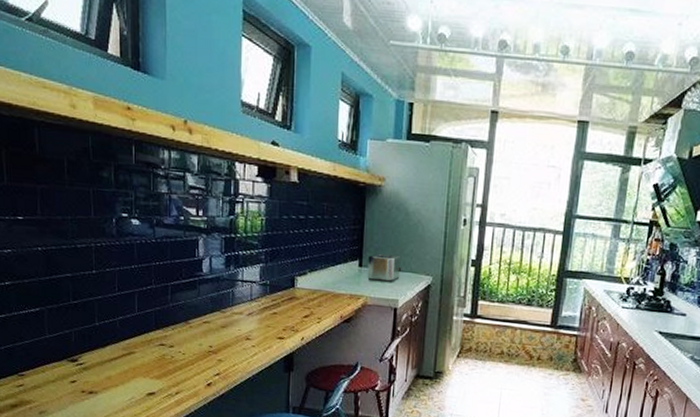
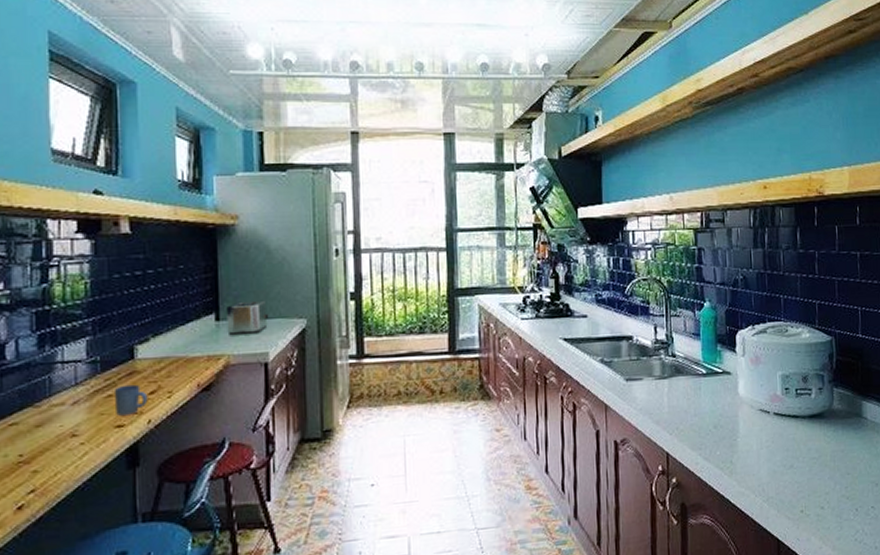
mug: none [278,306,303,332] -> present [113,384,148,417]

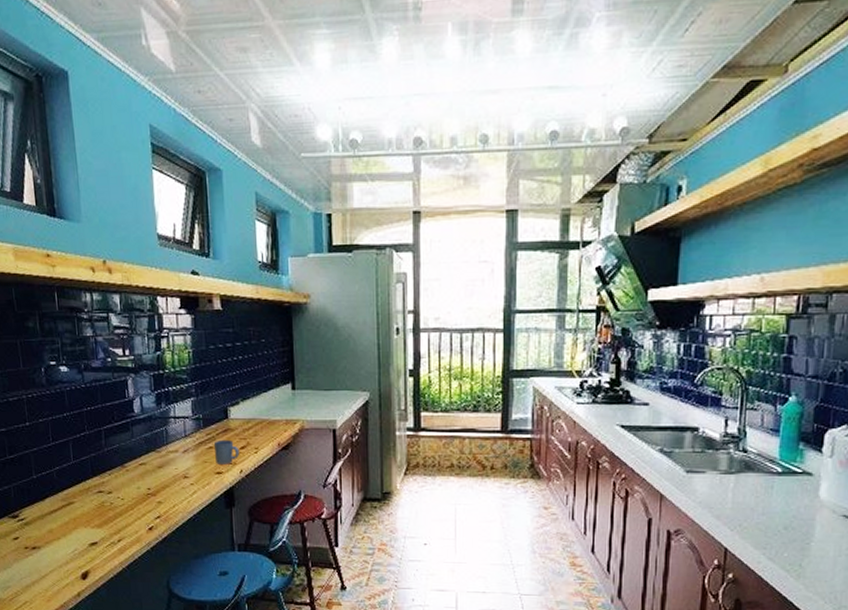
toaster: present [226,300,269,336] -> none [301,373,337,404]

